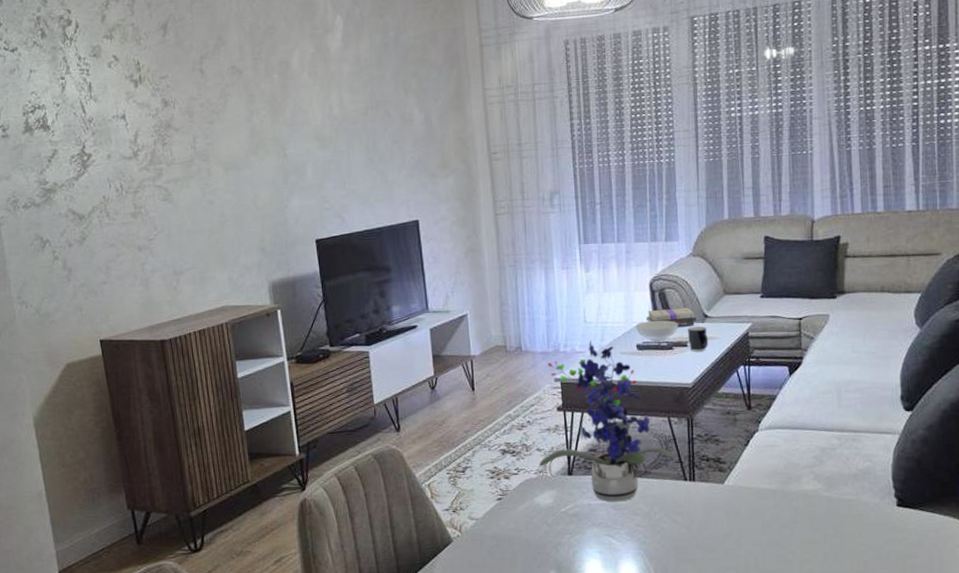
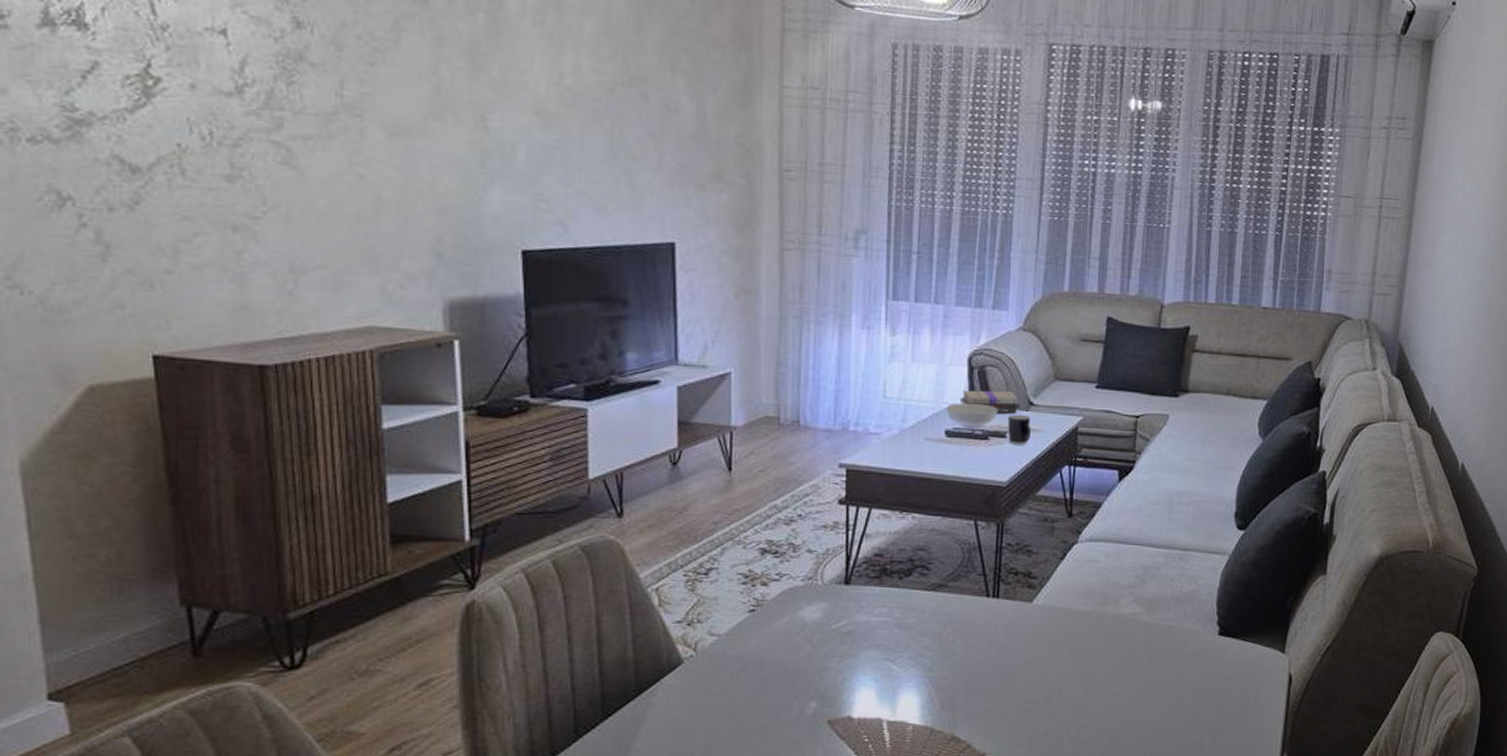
flower arrangement: present [539,340,676,502] -> none [808,420,980,620]

